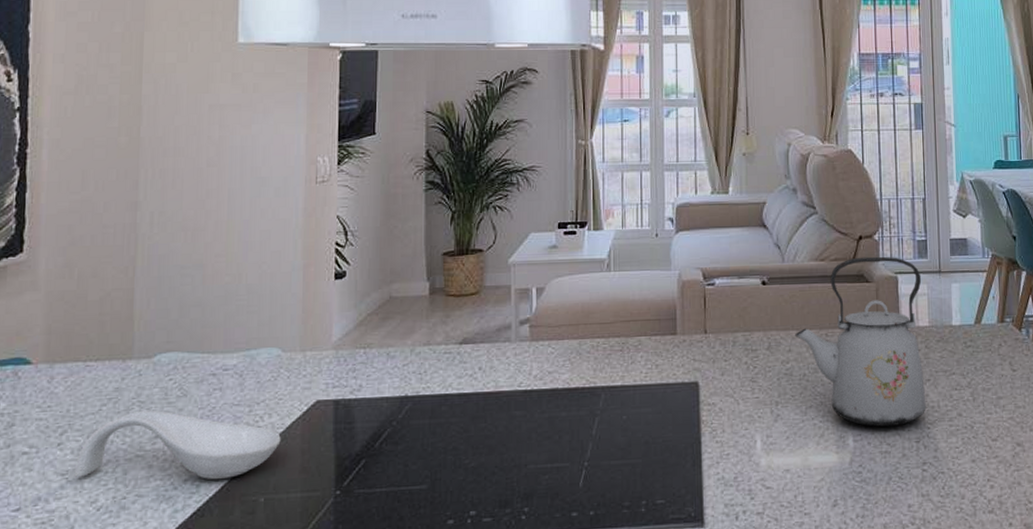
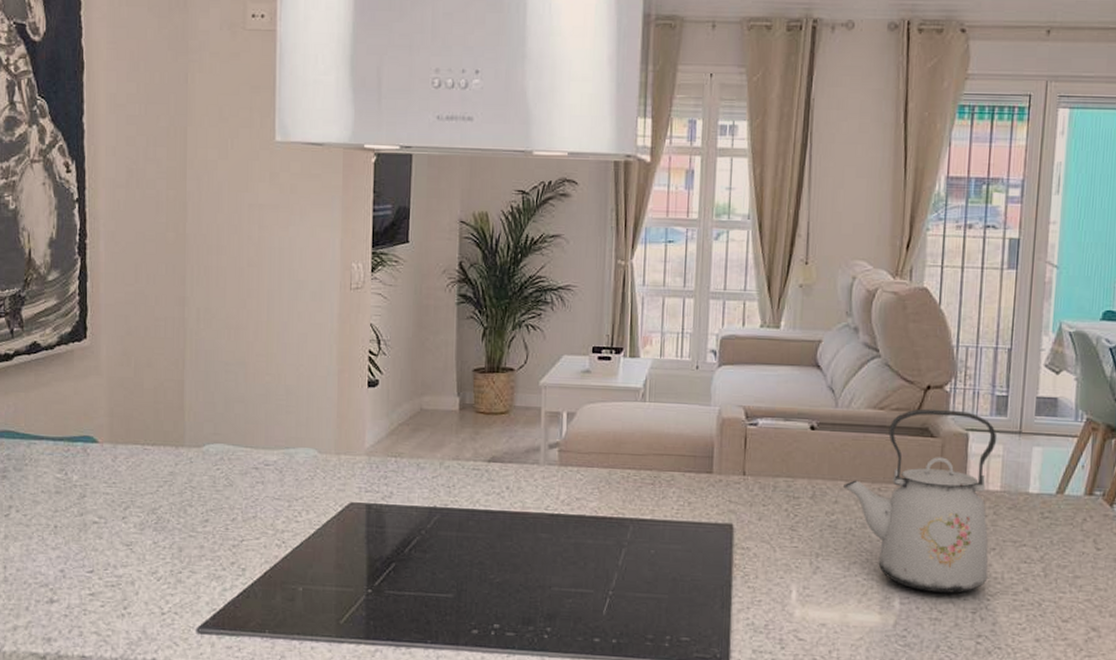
spoon rest: present [74,410,281,480] -> none [137,495,317,566]

